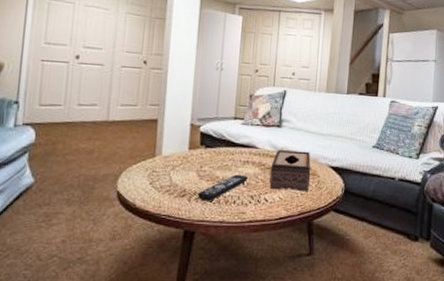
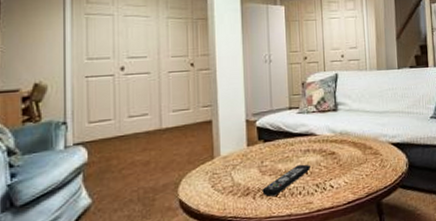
tissue box: present [269,150,311,192] -> none [332,131,374,175]

